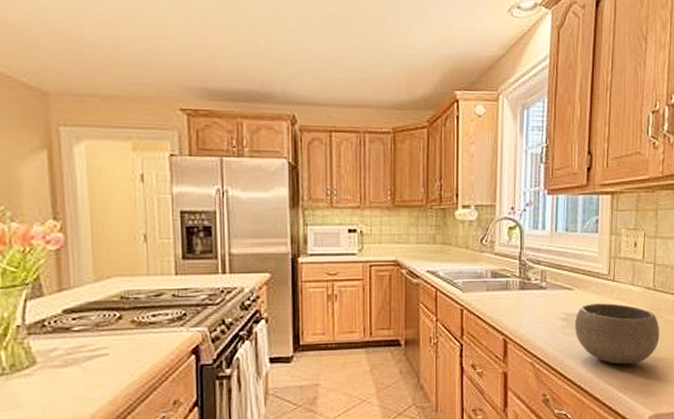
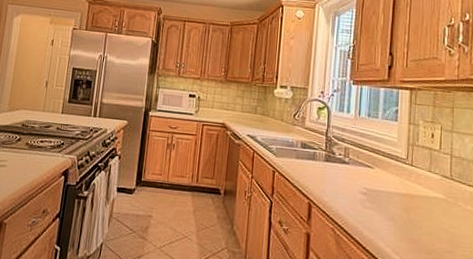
bowl: present [575,303,660,365] -> none [374,183,458,247]

